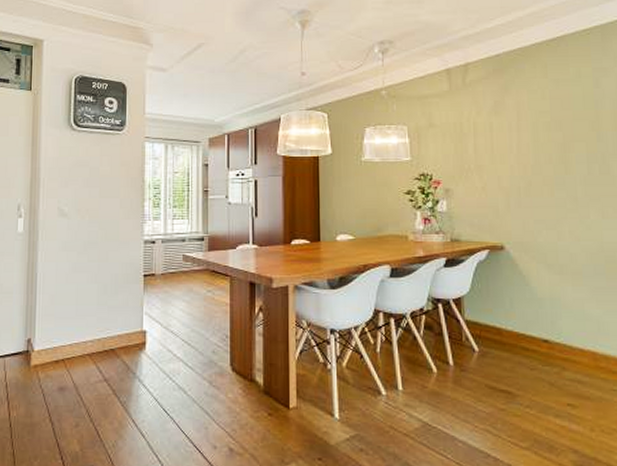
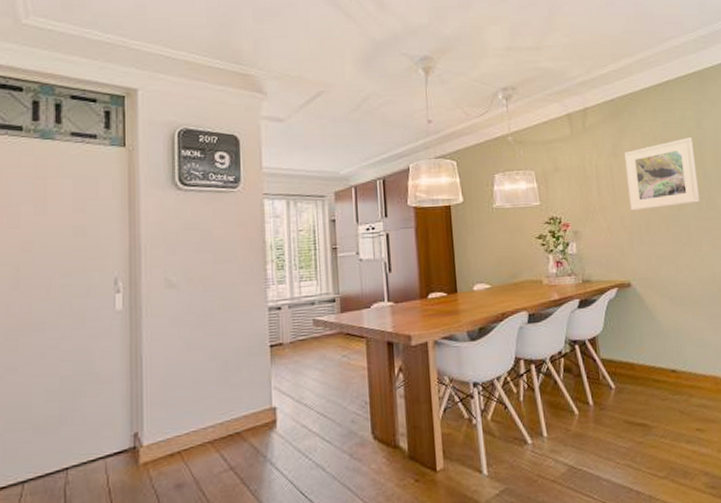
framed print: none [507,97,591,171] -> present [624,137,700,211]

